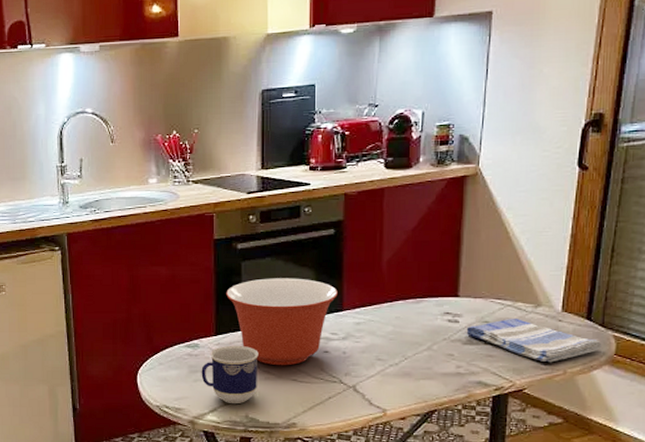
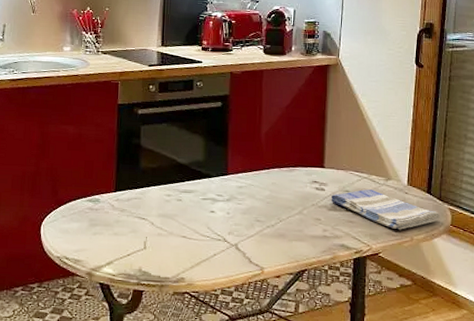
cup: present [201,345,259,403] -> none [100,201,153,257]
mixing bowl: present [226,278,338,366] -> none [126,142,223,223]

